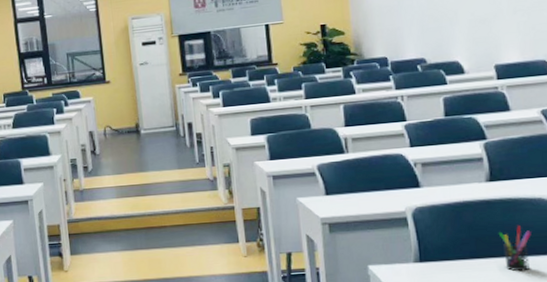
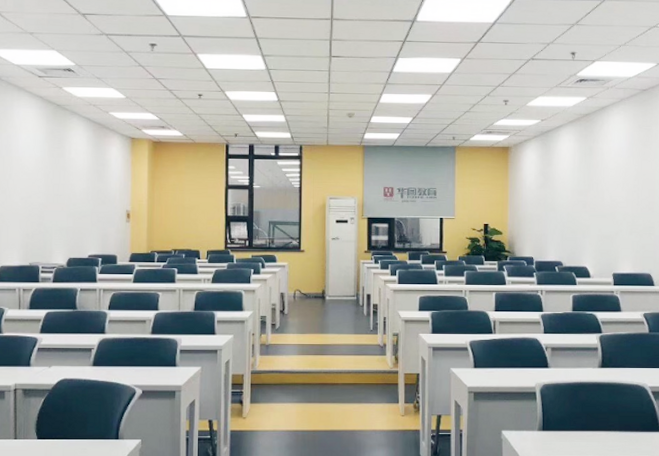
pen holder: present [498,226,531,272] -> none [604,406,628,444]

